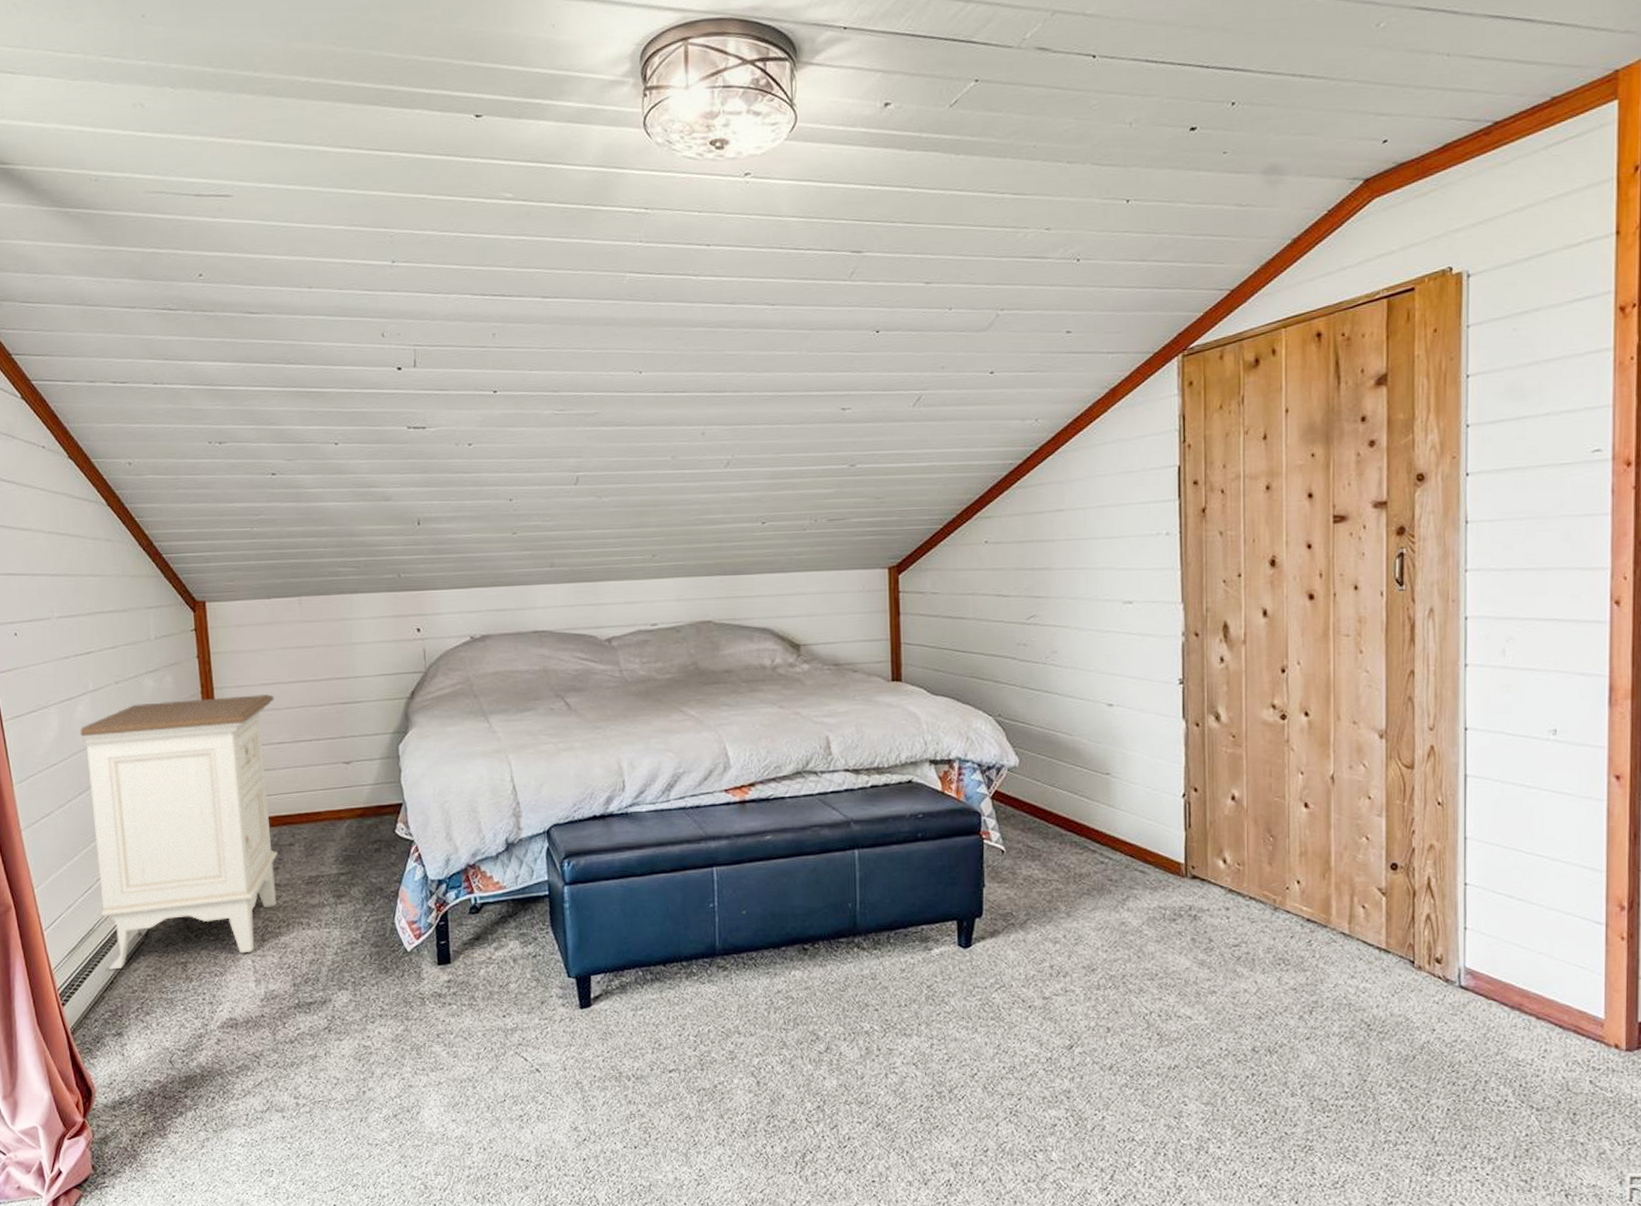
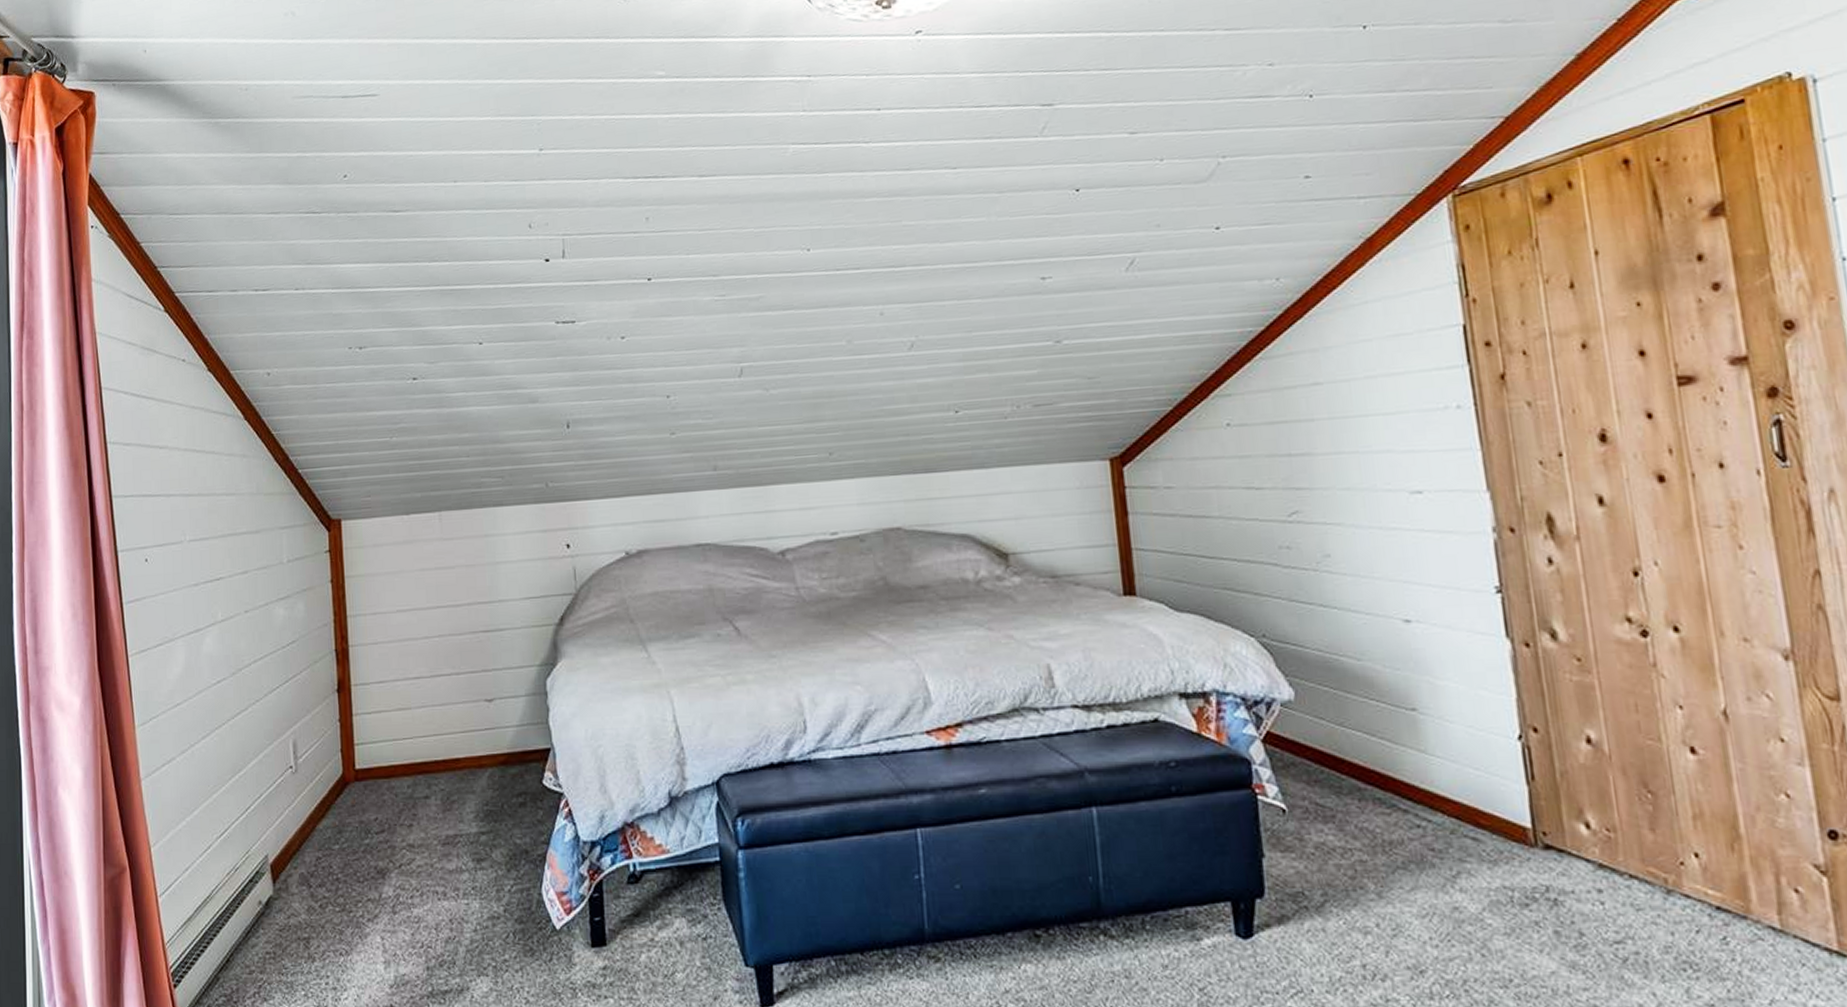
nightstand: present [80,694,278,970] -> none [206,622,413,945]

